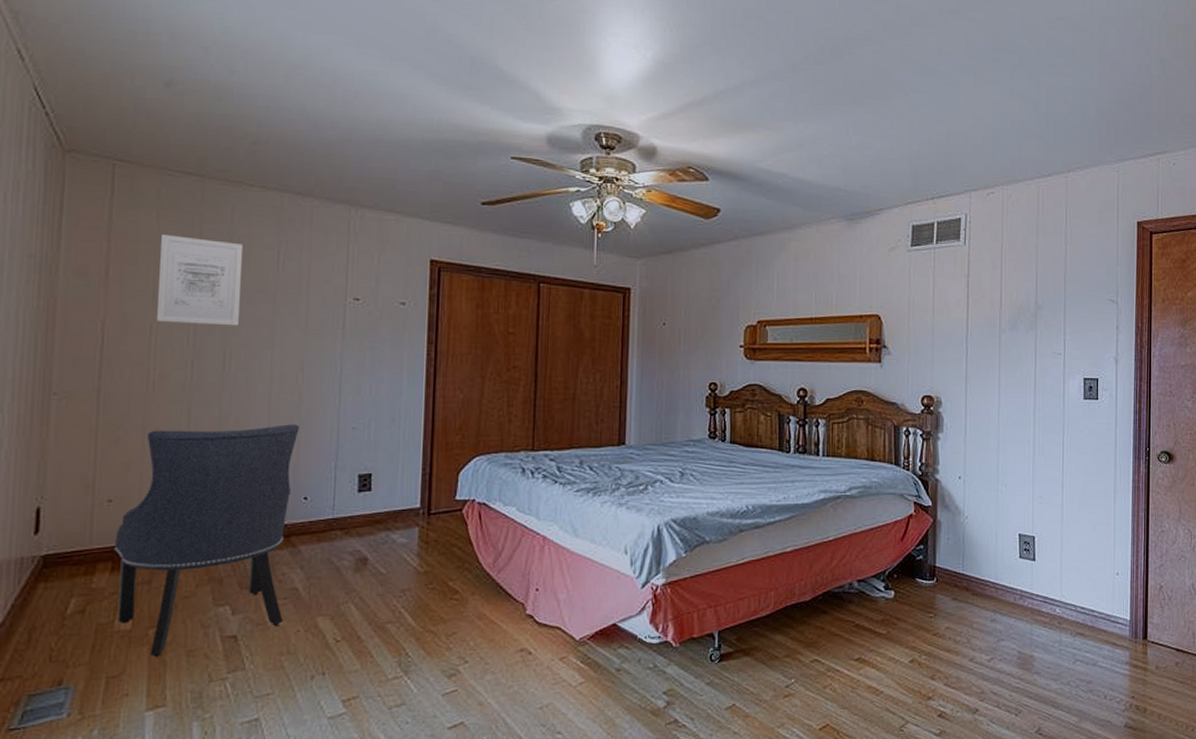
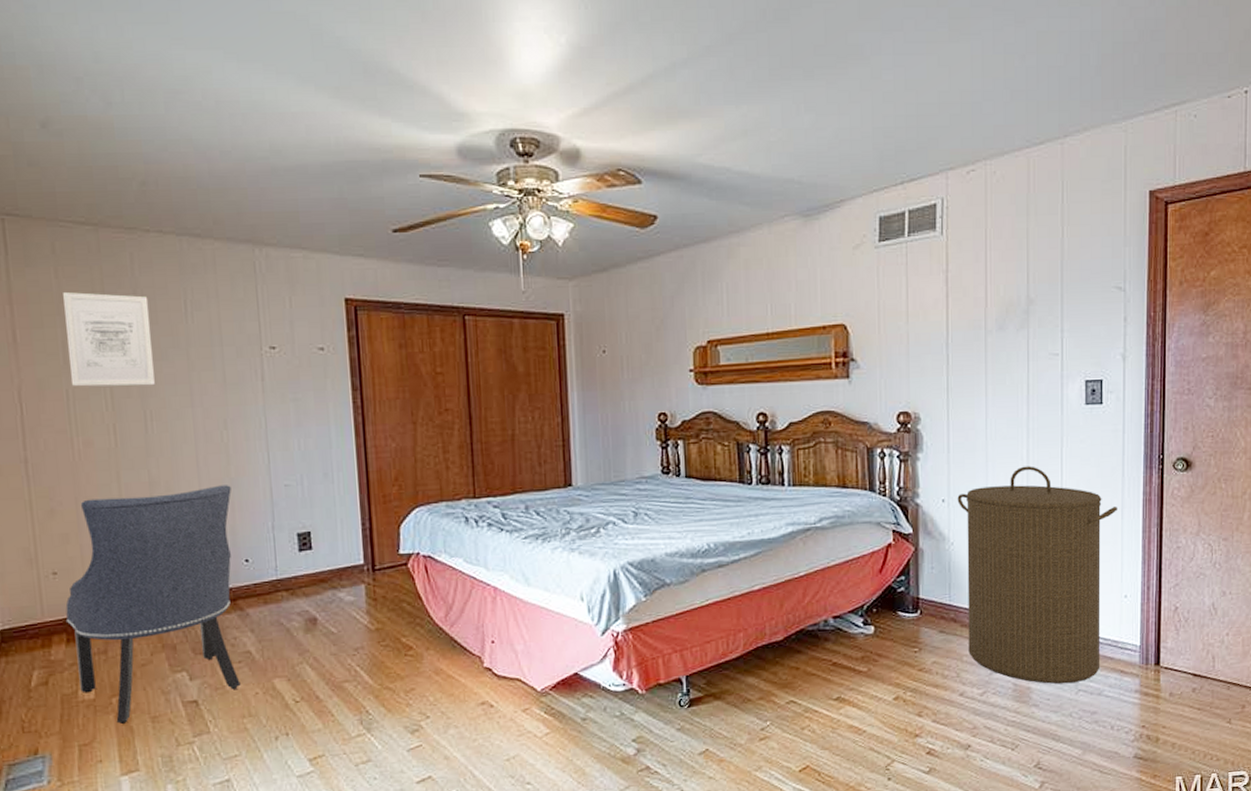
laundry hamper: none [972,450,1110,654] -> present [957,466,1117,684]

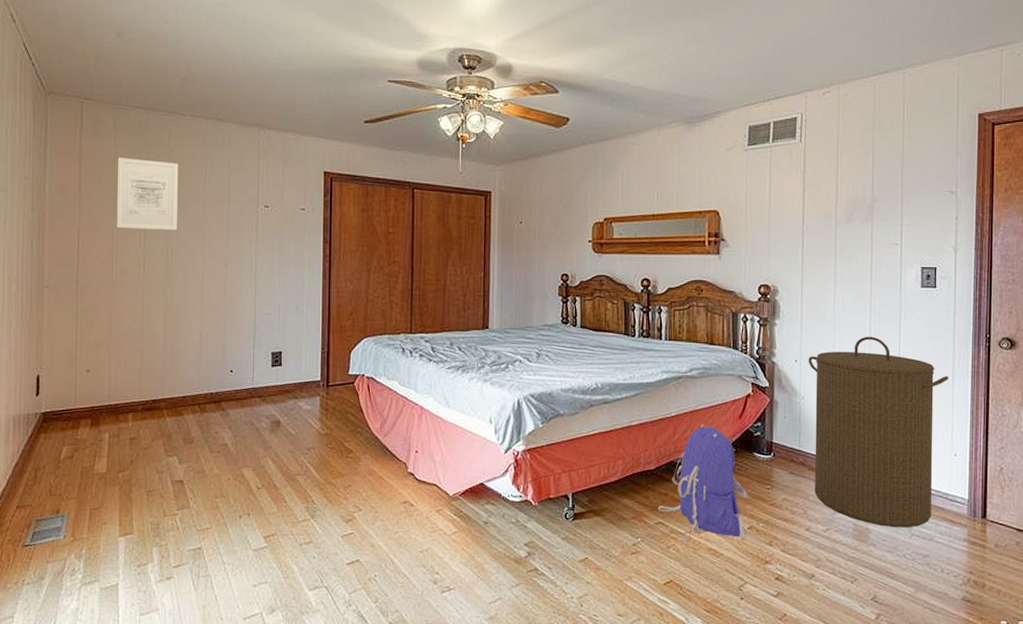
chair: present [65,485,241,724] -> none [92,310,225,494]
backpack: none [788,582,909,722] -> present [657,423,761,543]

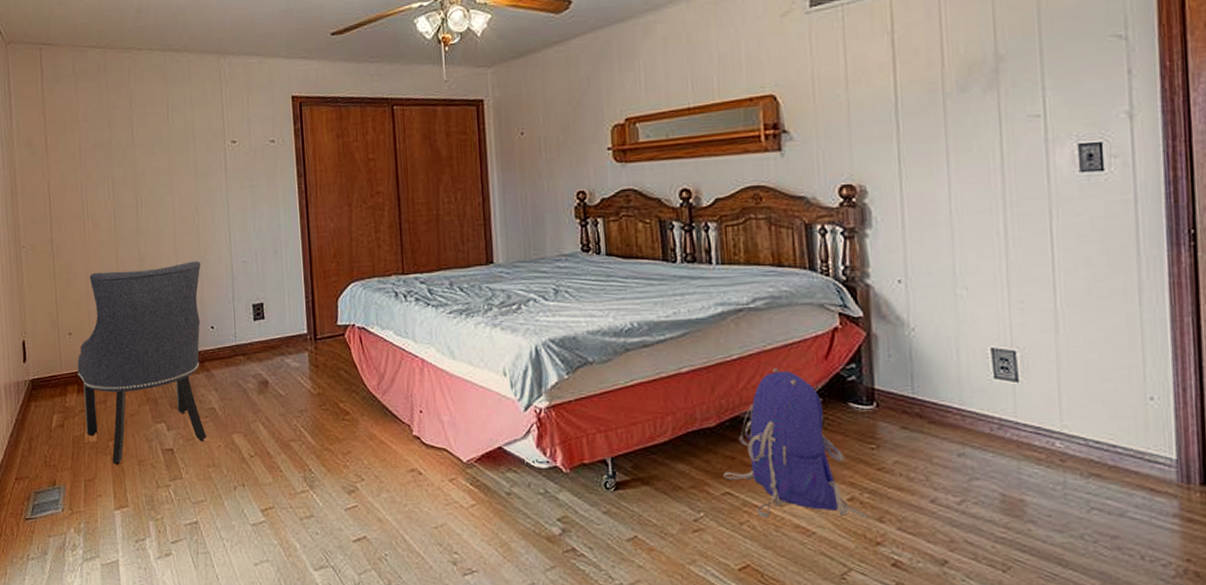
chair: none [92,310,225,494] -> present [77,261,207,464]
wall art: present [116,158,179,231] -> none [80,102,144,180]
laundry hamper: present [808,336,949,528] -> none [917,242,1133,499]

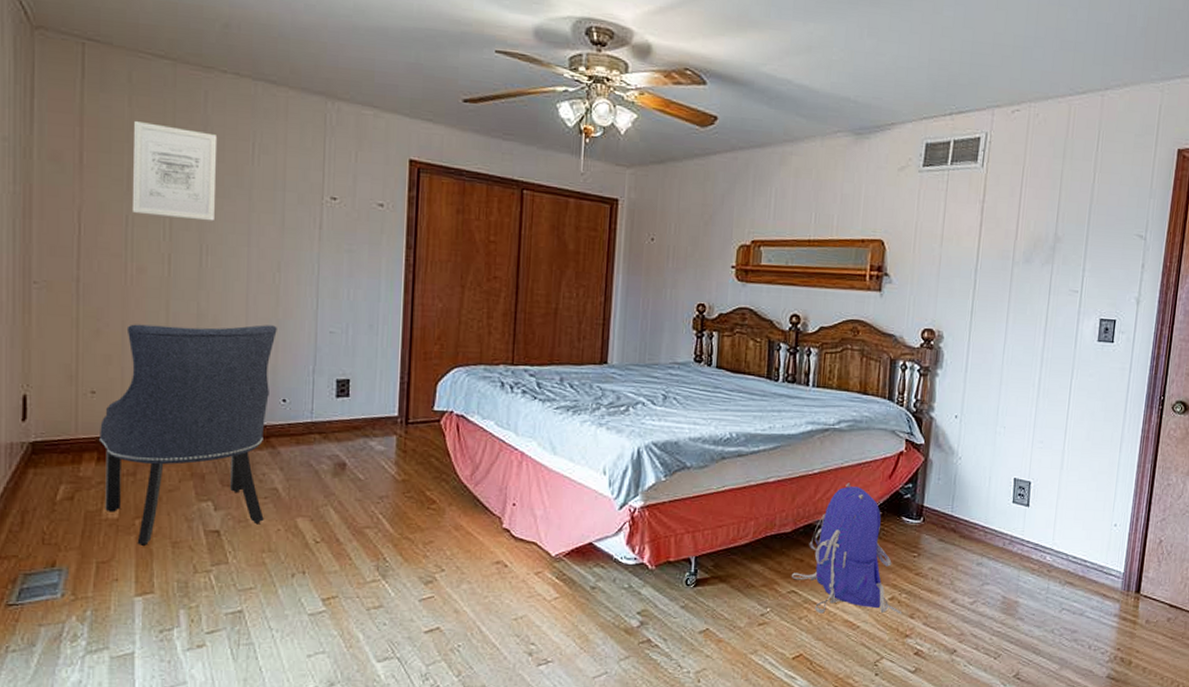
wall art: none [80,102,144,180] -> present [131,121,218,222]

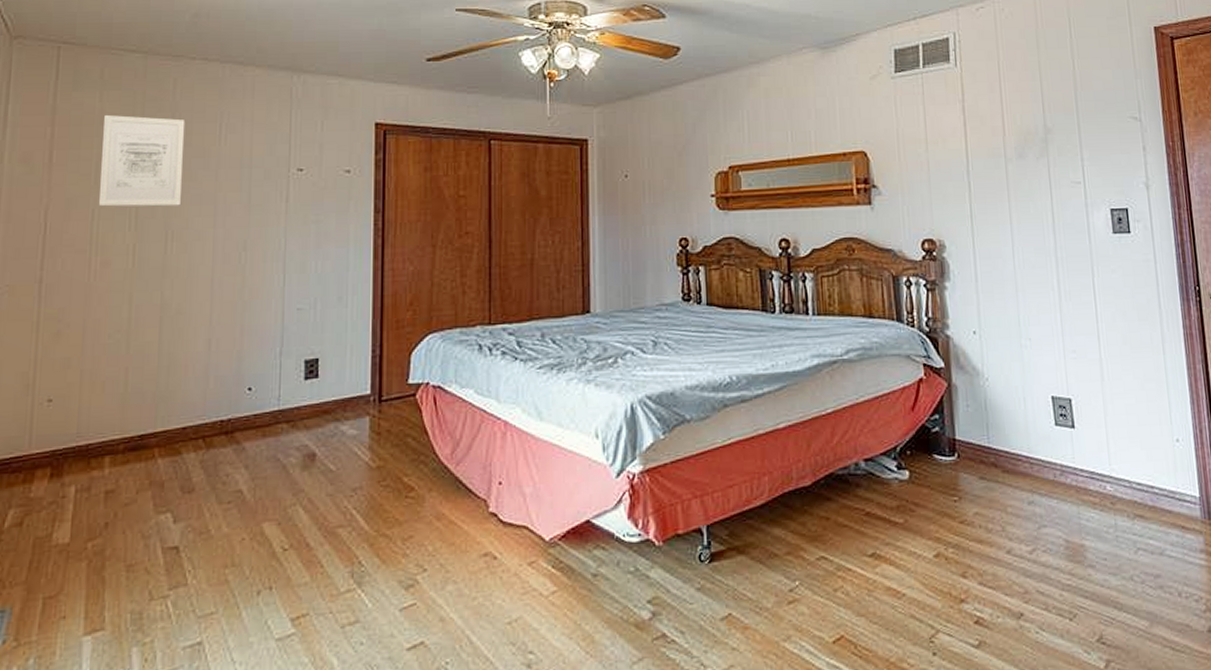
chair: present [98,324,277,546] -> none [52,308,243,573]
backpack: present [791,483,902,614] -> none [817,420,952,582]

